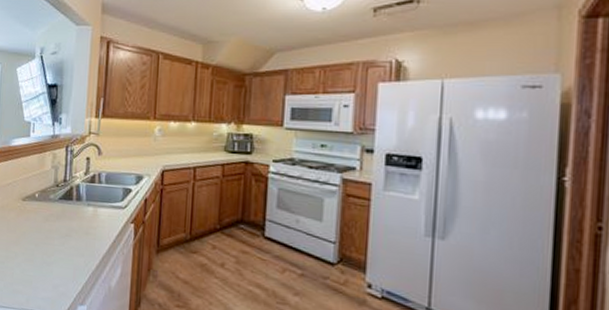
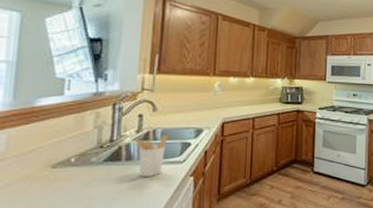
utensil holder: none [82,178,111,219] -> present [134,134,168,177]

